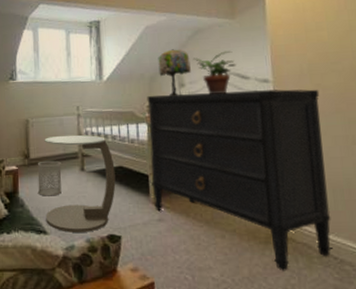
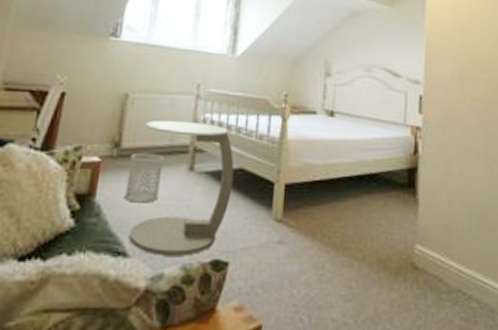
dresser: present [147,89,332,271] -> none [276,83,467,310]
table lamp: present [158,49,191,96] -> none [304,29,341,87]
potted plant: present [192,50,236,94] -> none [344,41,389,91]

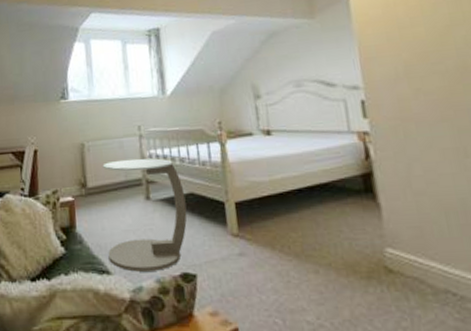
wastebasket: present [125,152,164,203] -> none [95,188,125,231]

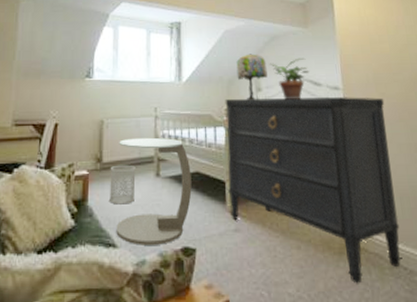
wastebasket: none [95,188,125,231] -> present [110,164,136,205]
dresser: none [217,94,449,312] -> present [225,97,401,284]
table lamp: none [228,56,267,110] -> present [236,54,267,100]
potted plant: none [268,54,320,106] -> present [269,57,310,100]

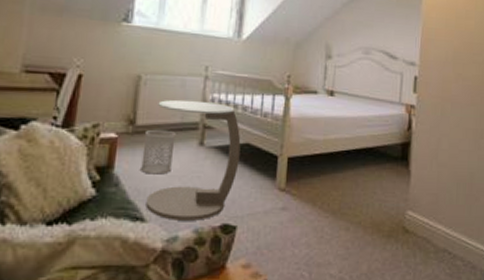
dresser: present [225,97,401,284] -> none [279,65,459,267]
table lamp: present [236,54,267,100] -> none [306,14,342,69]
potted plant: present [269,57,310,100] -> none [344,25,387,72]

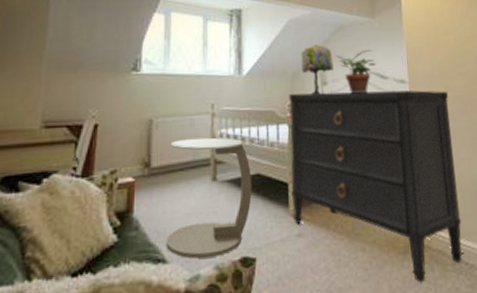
wastebasket: present [141,129,176,175] -> none [159,168,189,215]
dresser: none [279,65,459,267] -> present [288,90,463,283]
table lamp: none [306,14,342,69] -> present [301,45,333,95]
potted plant: none [344,25,387,72] -> present [335,49,376,94]

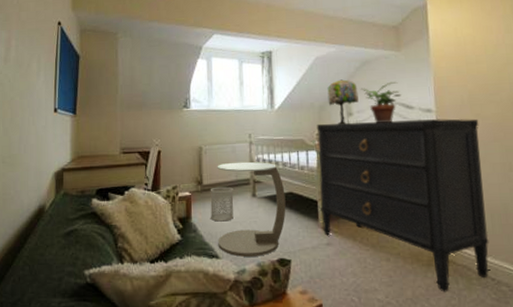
wastebasket: none [159,168,189,215] -> present [210,186,234,222]

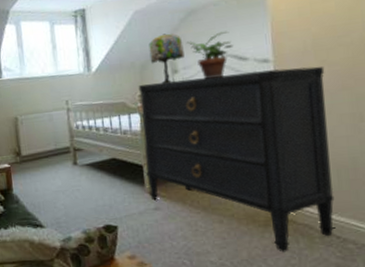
wastebasket: present [210,186,234,222] -> none [29,156,55,192]
side table: present [217,161,286,257] -> none [35,129,110,225]

